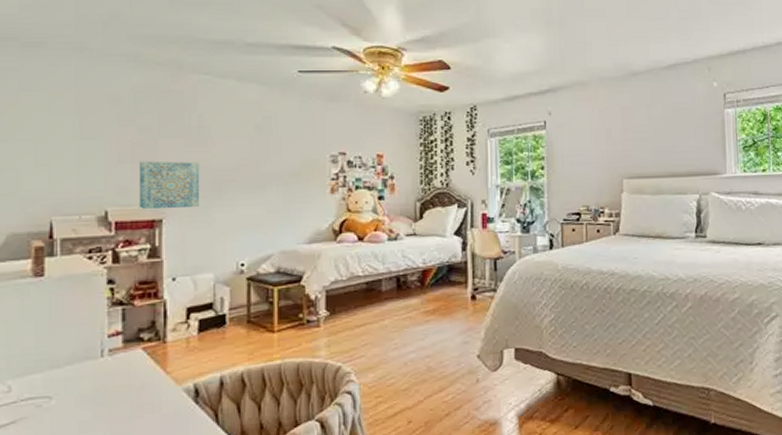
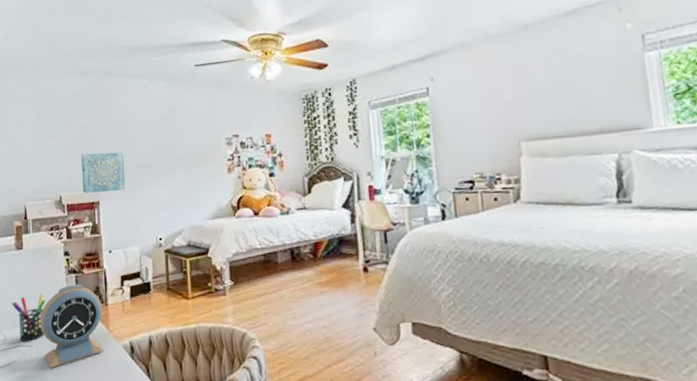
pen holder: none [22,331,76,392] -> present [12,293,46,341]
alarm clock: none [65,318,159,423] -> present [40,284,103,368]

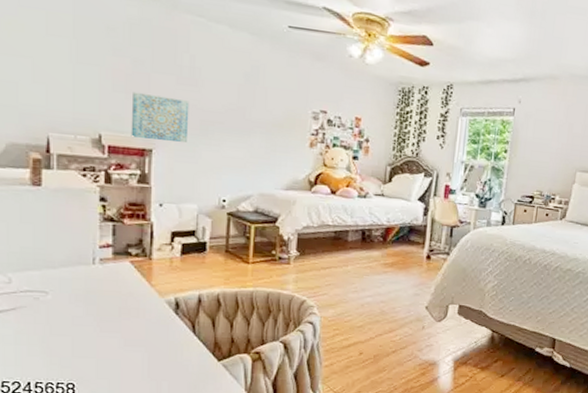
pen holder: present [12,293,46,341] -> none [21,238,70,287]
alarm clock: present [40,284,103,368] -> none [61,232,145,317]

